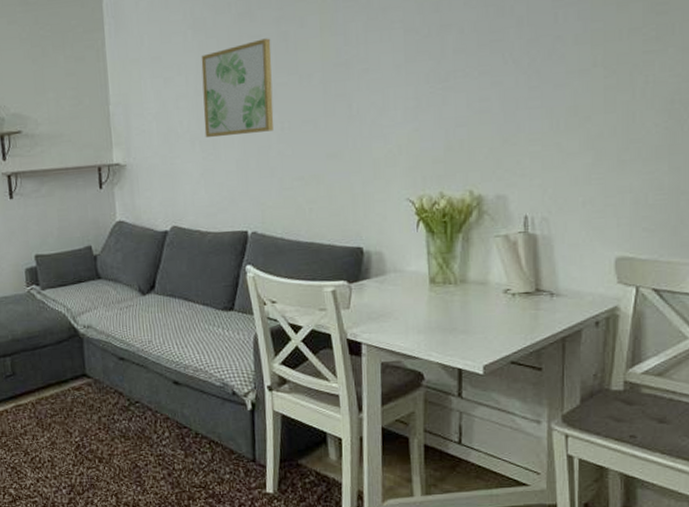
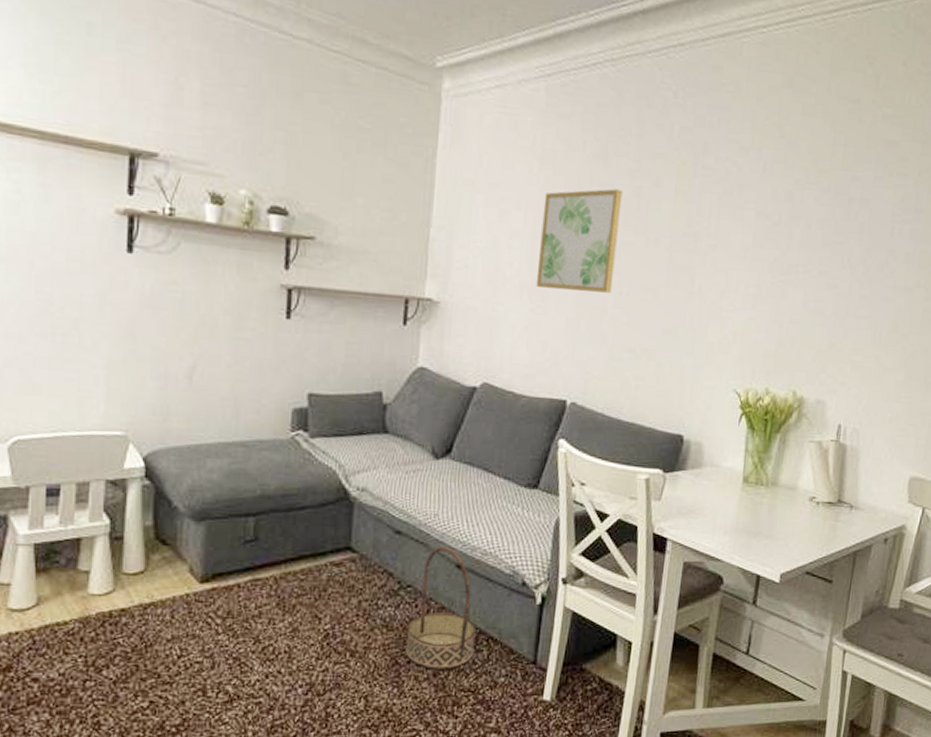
basket: none [140,368,200,470] -> present [405,547,476,669]

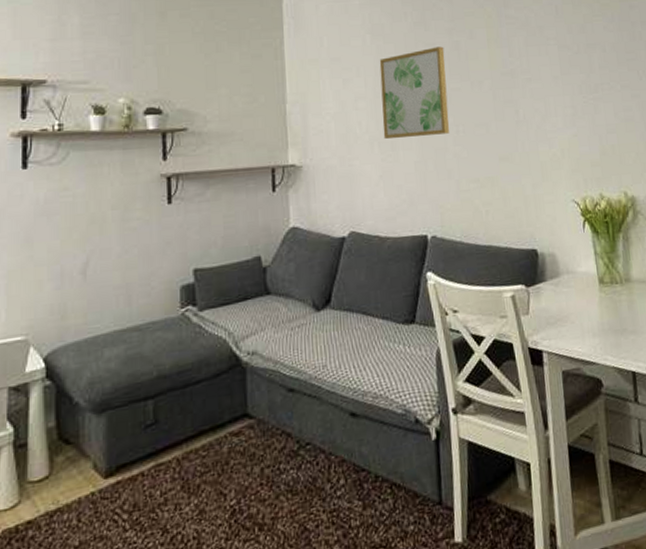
basket: present [405,547,476,669] -> none [311,397,380,530]

